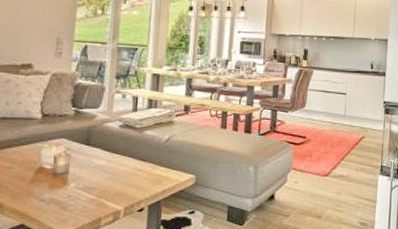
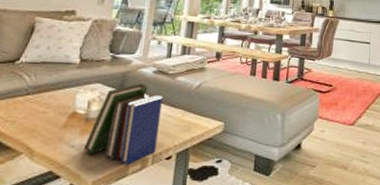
book: none [53,137,131,218] -> present [83,83,163,166]

